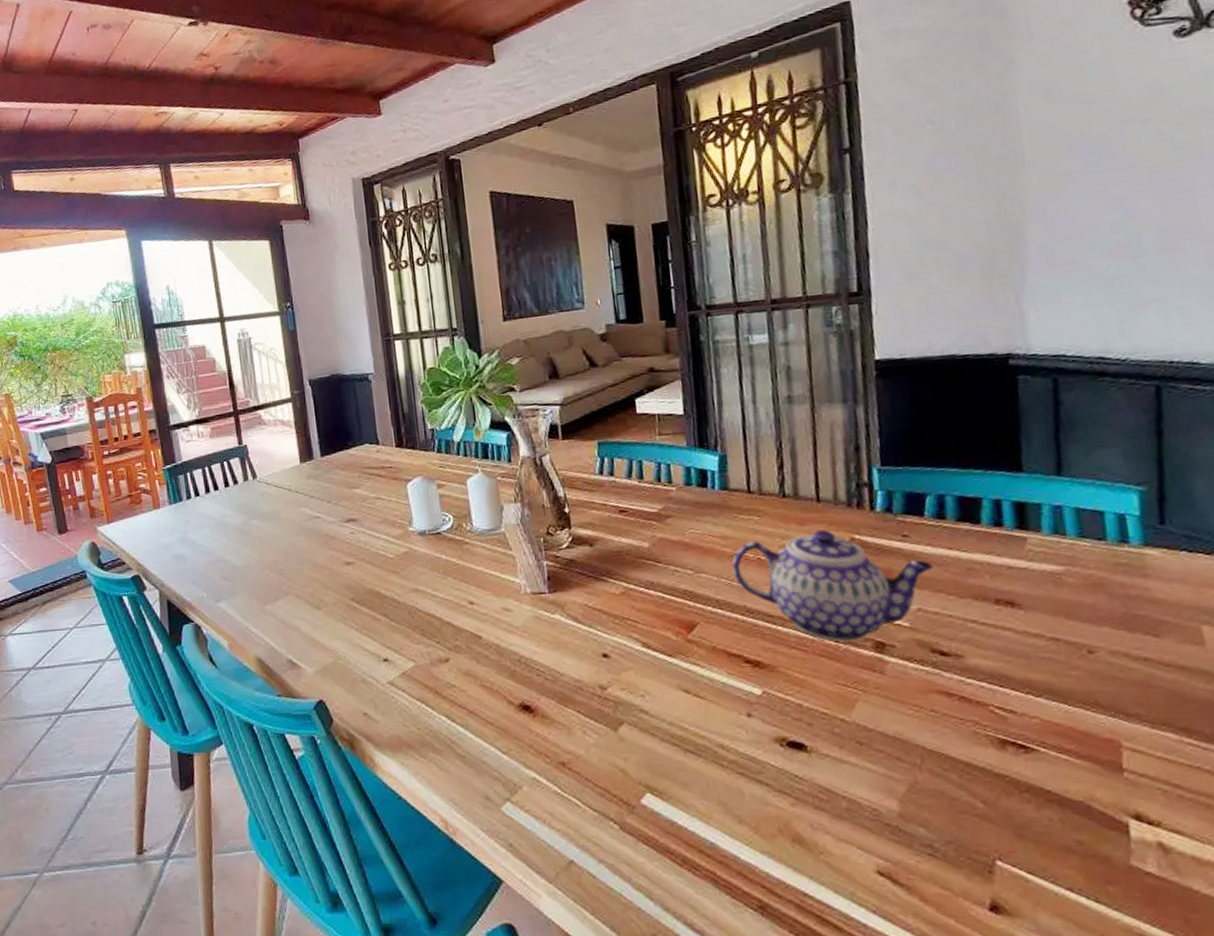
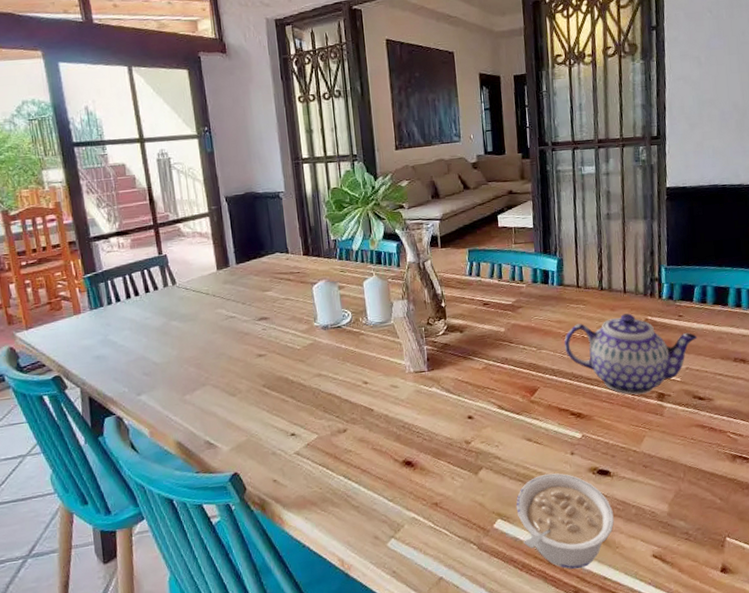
legume: none [670,739,815,876] -> present [516,473,614,569]

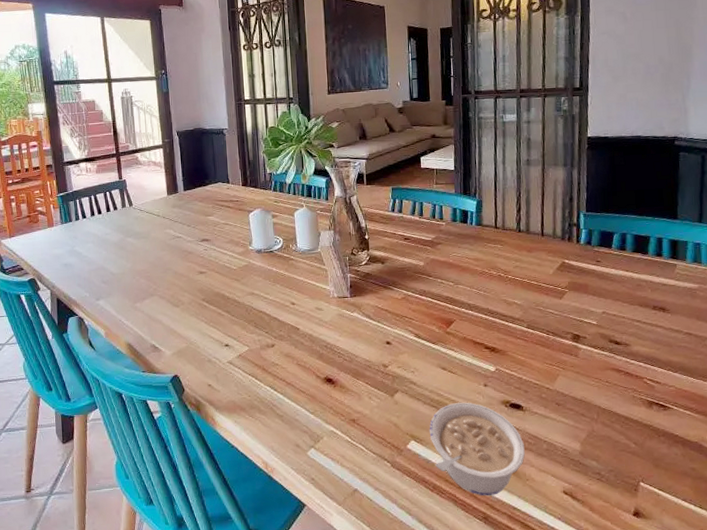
teapot: present [564,313,698,395] -> none [480,256,616,335]

